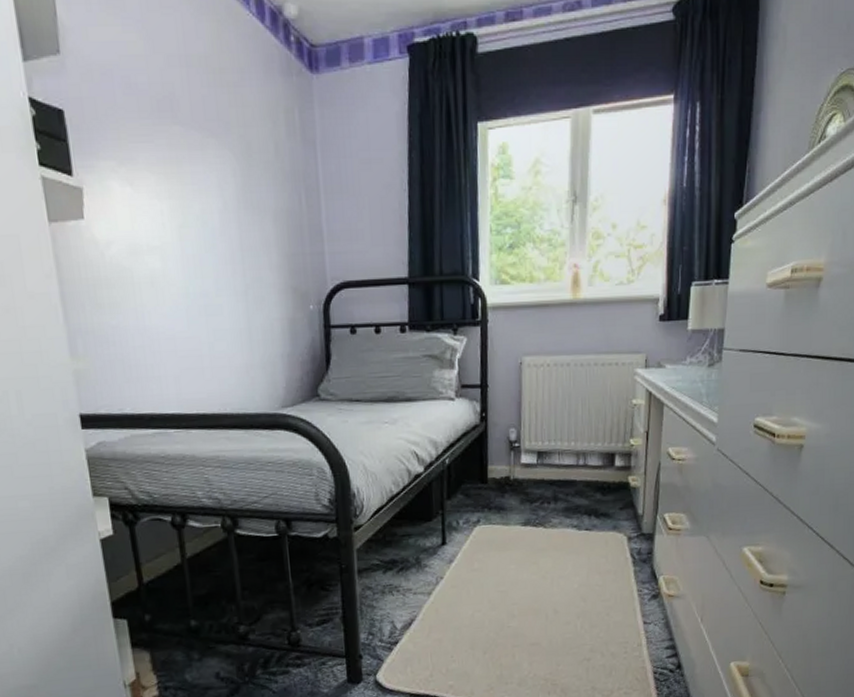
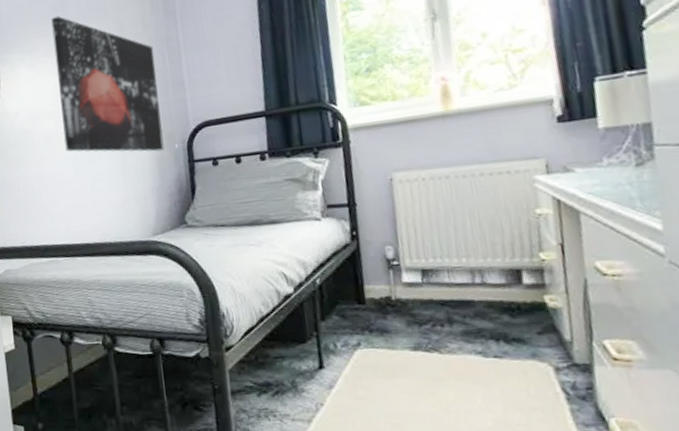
wall art: none [155,118,297,311] -> present [51,16,164,152]

